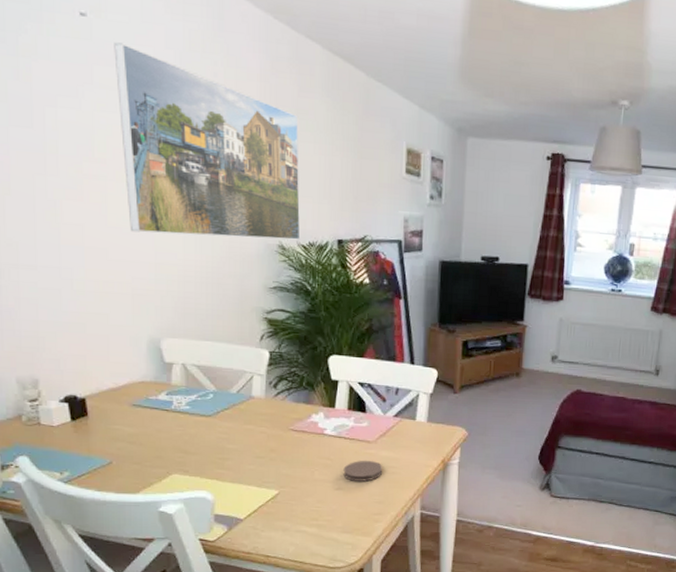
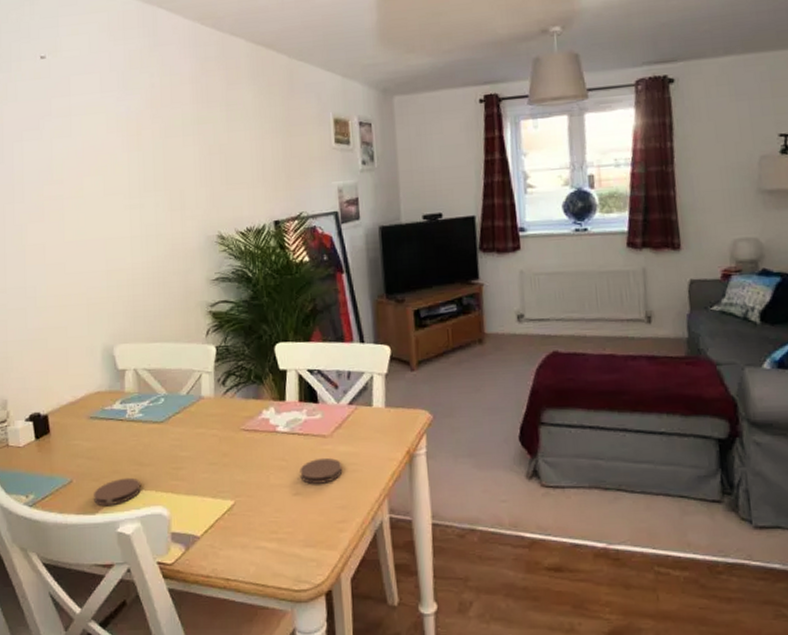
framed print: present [114,42,301,240] -> none [68,74,238,244]
coaster: none [135,463,185,488] -> present [94,477,141,507]

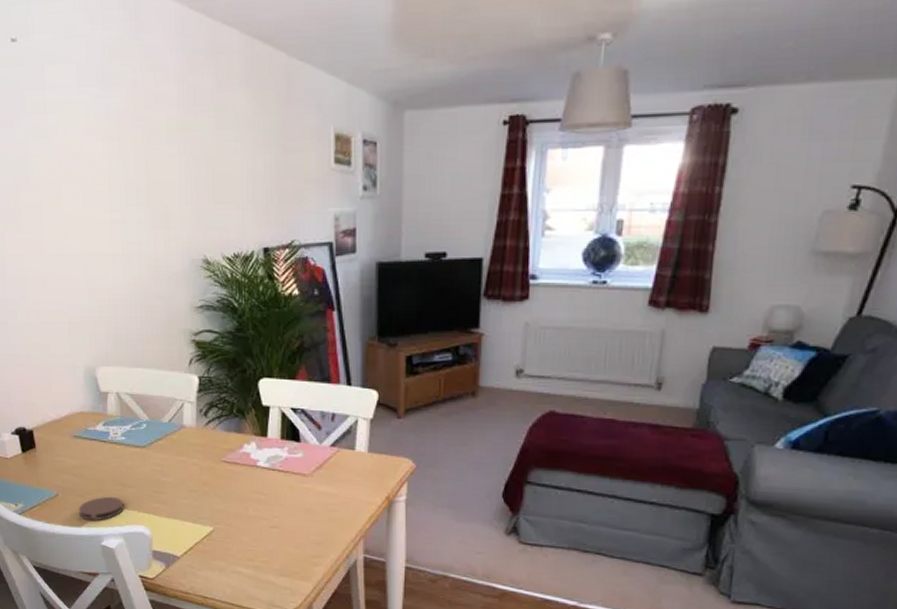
coaster: present [300,458,343,484] -> none [278,496,321,520]

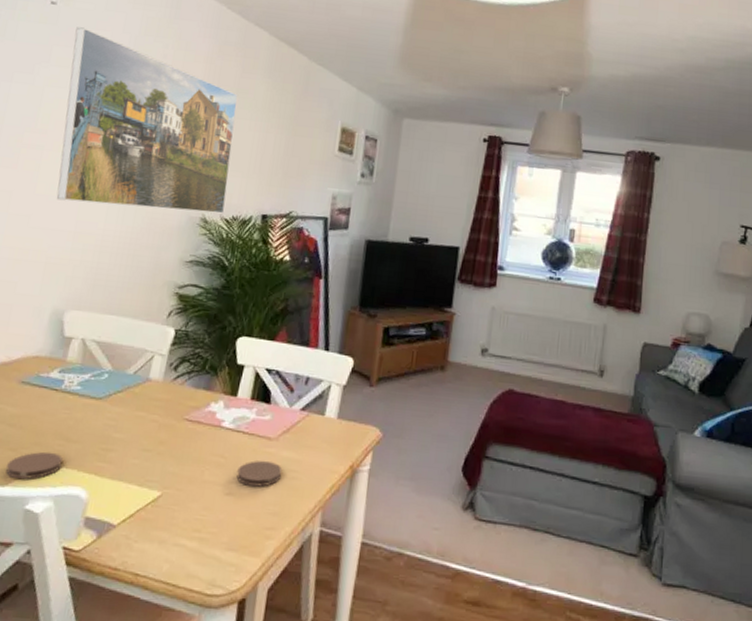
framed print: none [41,63,225,258] -> present [56,27,239,214]
coaster: none [278,496,321,520] -> present [236,461,283,487]

